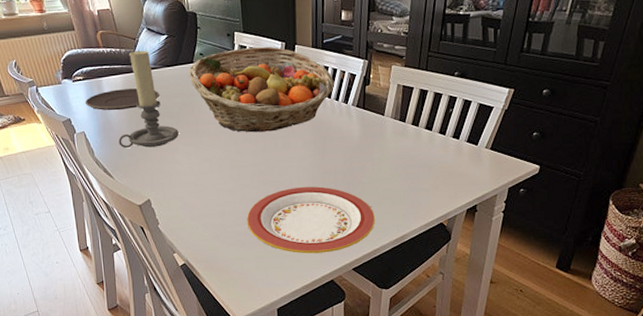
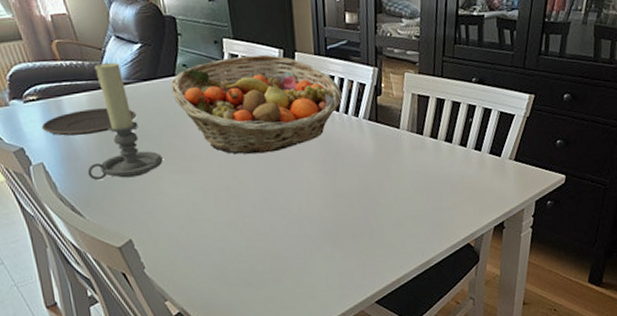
plate: present [246,186,375,254] -> none [250,211,397,290]

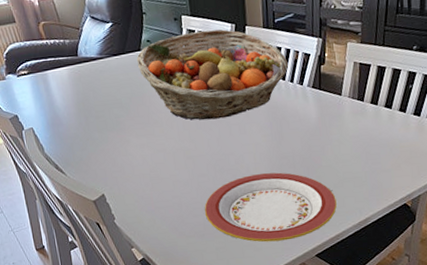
plate: present [41,108,137,136] -> none [31,80,108,105]
candle holder: present [87,62,163,180] -> none [68,40,130,142]
plate: none [250,211,397,290] -> present [204,172,337,242]

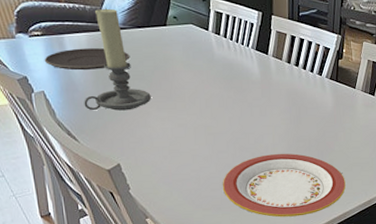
plate: none [31,80,108,105] -> present [44,48,130,69]
candle holder: none [68,40,130,142] -> present [84,8,151,111]
fruit basket: present [136,29,288,120] -> none [161,14,309,100]

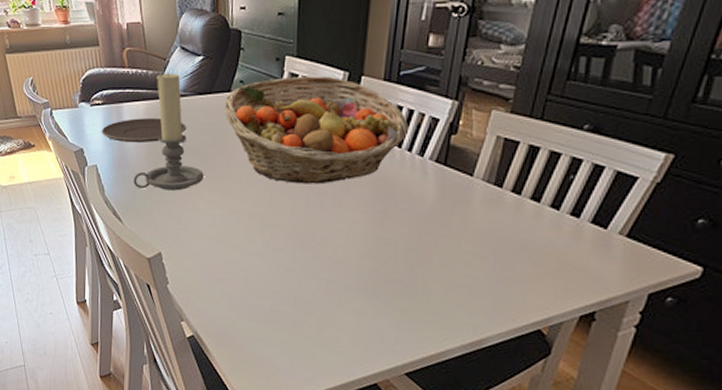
fruit basket: none [161,14,309,100] -> present [224,76,408,184]
plate: present [222,154,346,217] -> none [273,258,444,348]

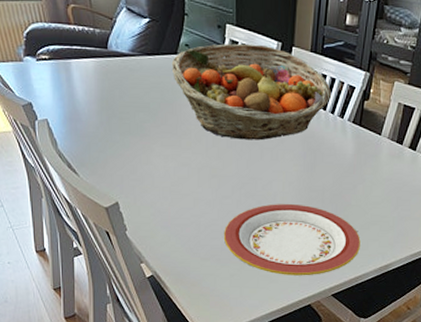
plate: present [101,118,187,142] -> none [50,75,137,99]
candle holder: present [133,73,204,191] -> none [86,32,155,145]
plate: none [273,258,444,348] -> present [223,204,361,276]

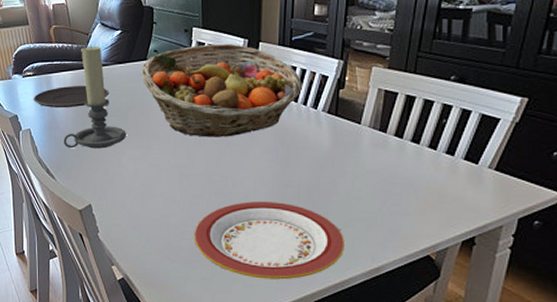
plate: none [50,75,137,99] -> present [33,86,109,108]
candle holder: none [86,32,155,145] -> present [63,46,126,149]

